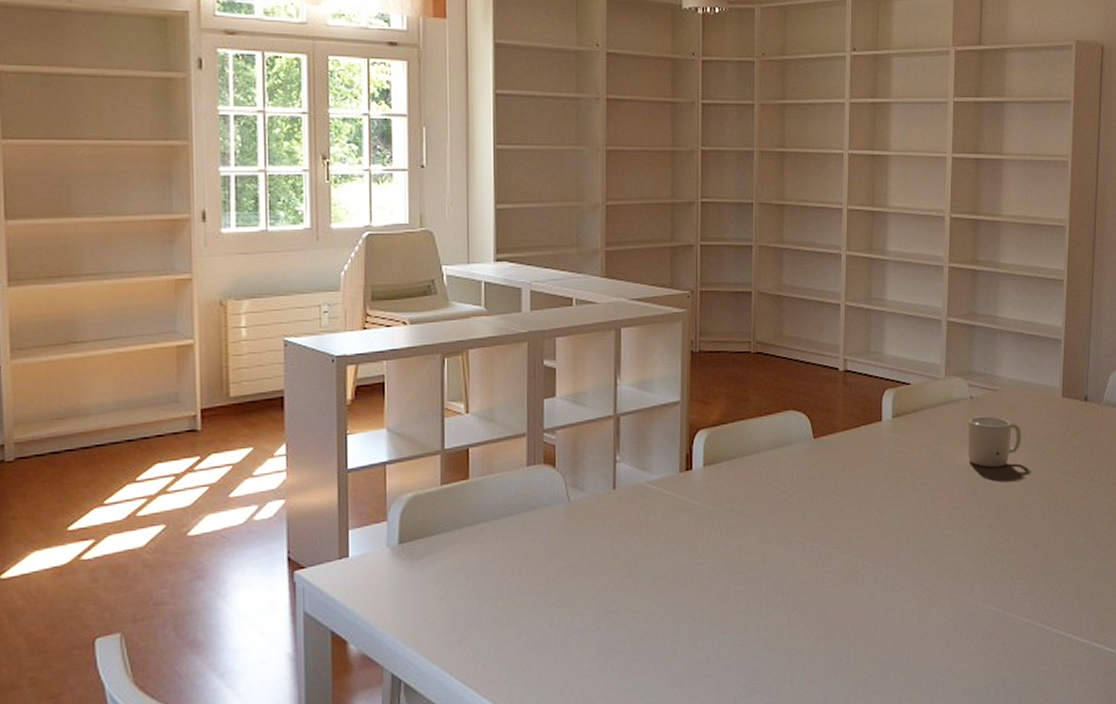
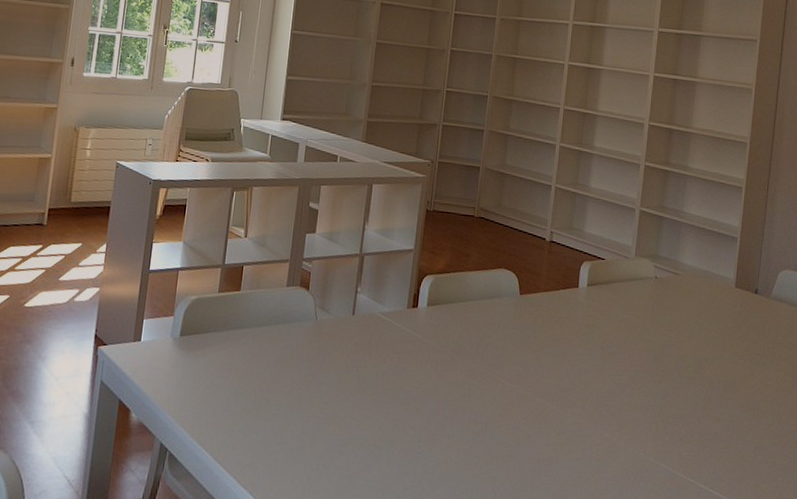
mug: present [968,416,1022,468] -> none [650,294,698,341]

